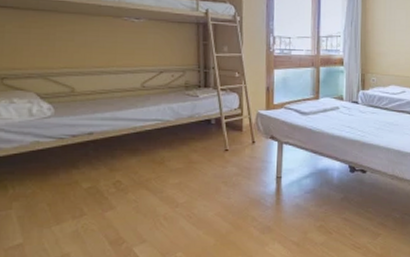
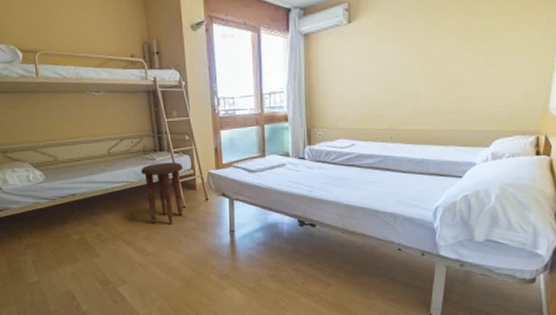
side table: none [179,100,229,170] -> present [140,162,183,225]

